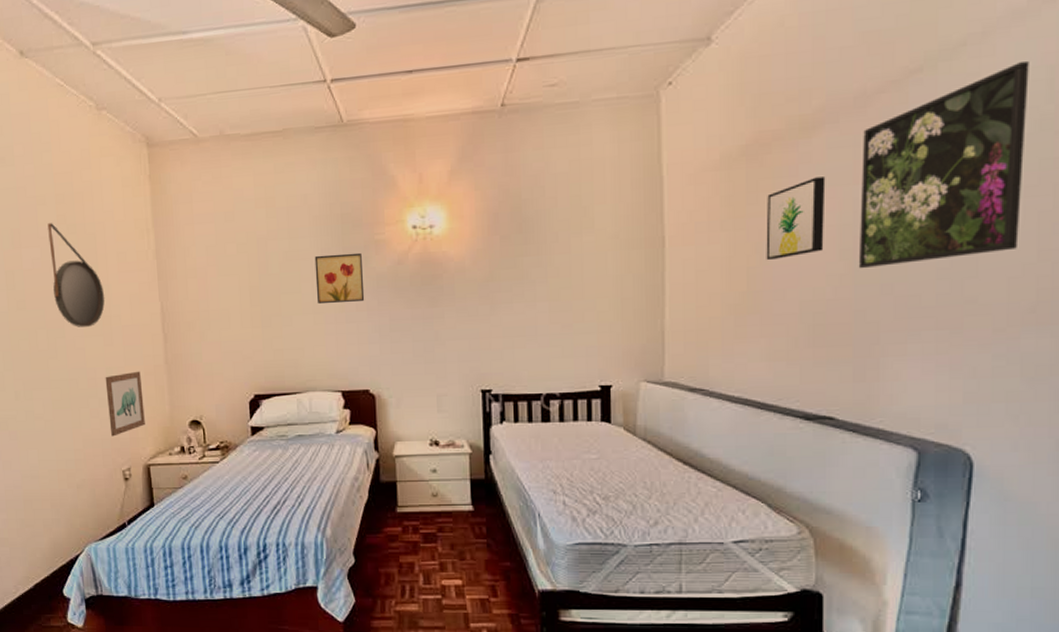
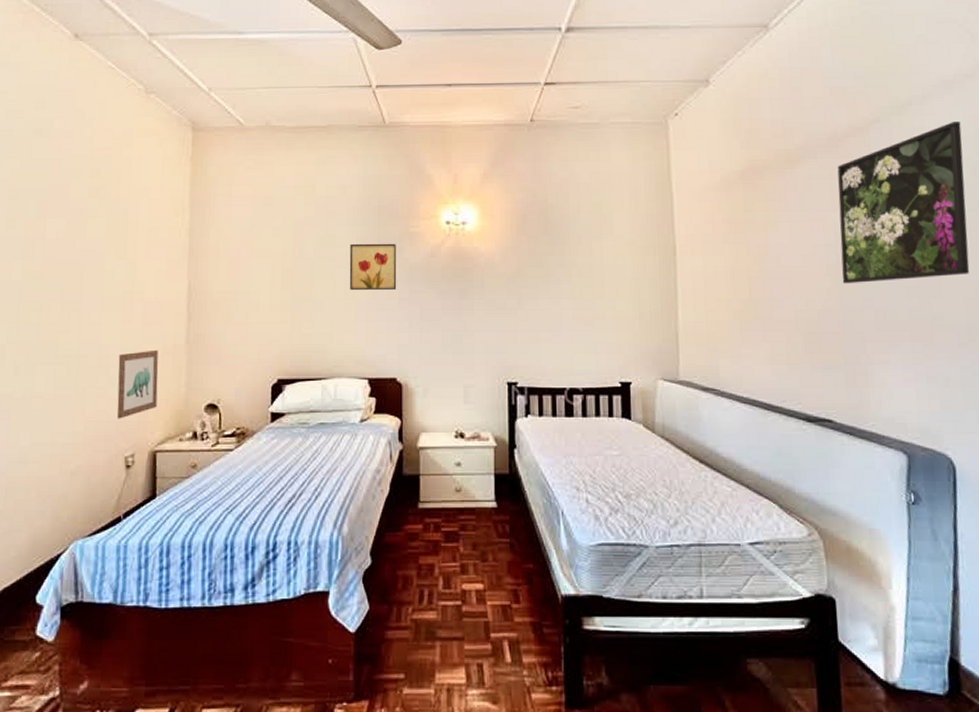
home mirror: present [47,223,105,327] -> none [75,196,130,302]
wall art: present [766,177,826,261] -> none [762,202,813,273]

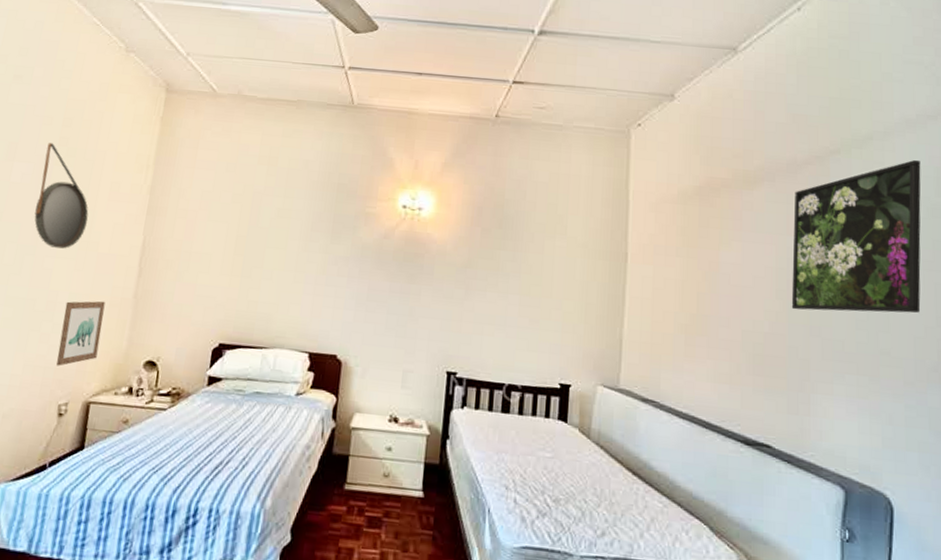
home mirror: none [75,196,130,302] -> present [34,143,89,249]
wall art: present [349,243,397,291] -> none [301,217,351,267]

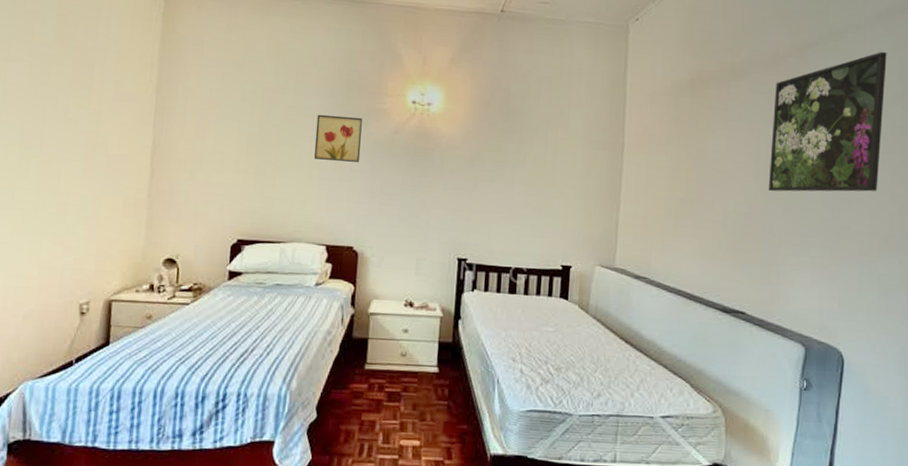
home mirror: present [34,143,89,249] -> none [36,41,94,151]
wall art: present [56,300,106,366] -> none [73,201,119,267]
wall art: none [301,217,351,267] -> present [314,114,362,162]

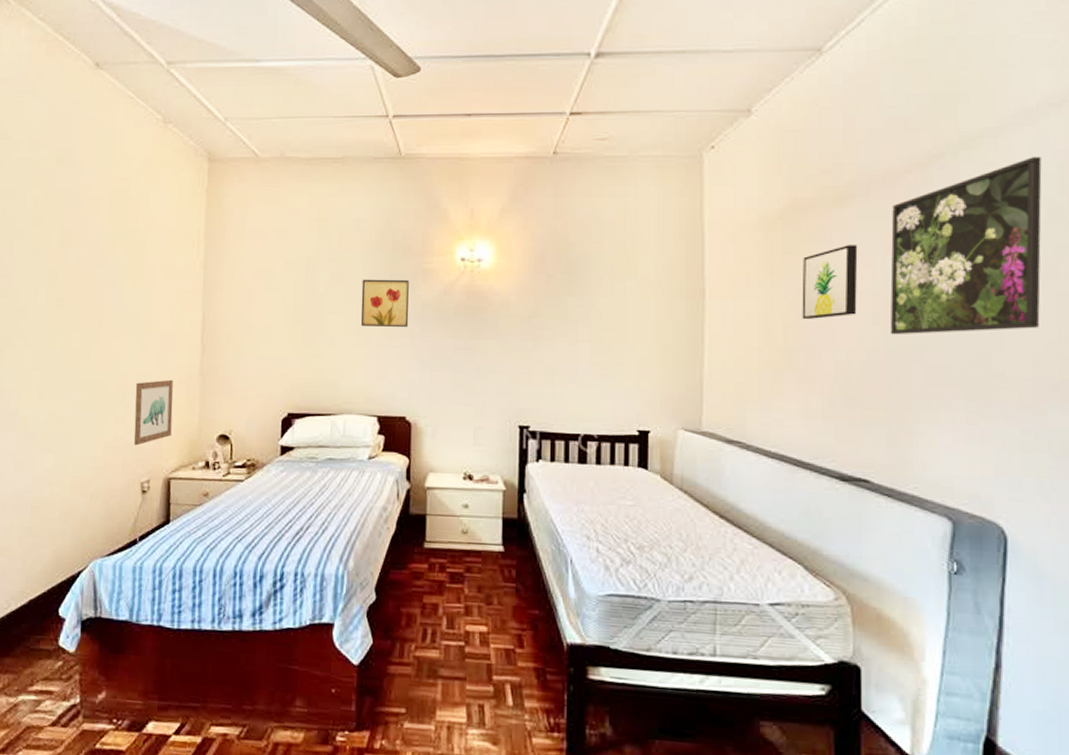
wall art: none [73,201,119,267] -> present [134,379,173,446]
wall art: none [701,113,748,175] -> present [802,245,858,320]

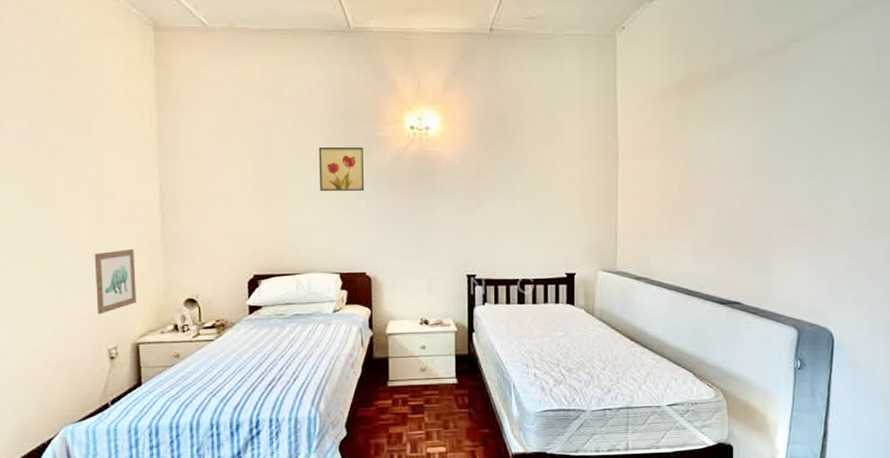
wall art: present [802,245,858,320] -> none [693,113,735,176]
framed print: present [890,157,1042,335] -> none [757,42,865,187]

